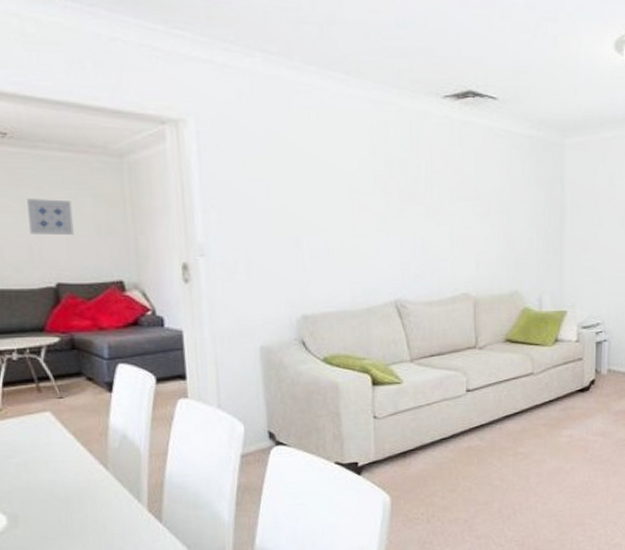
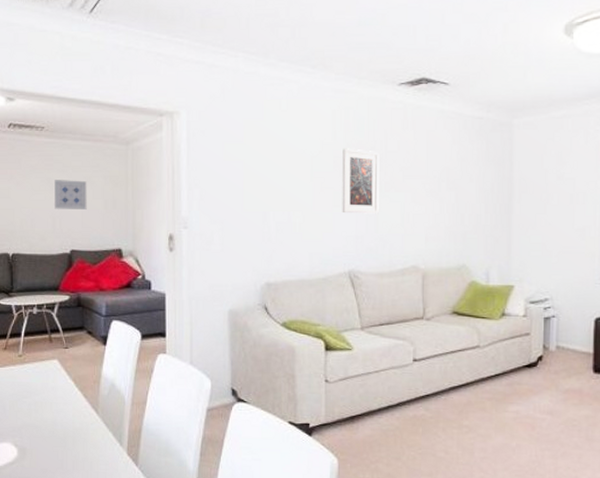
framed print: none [383,166,426,239] -> present [342,148,380,214]

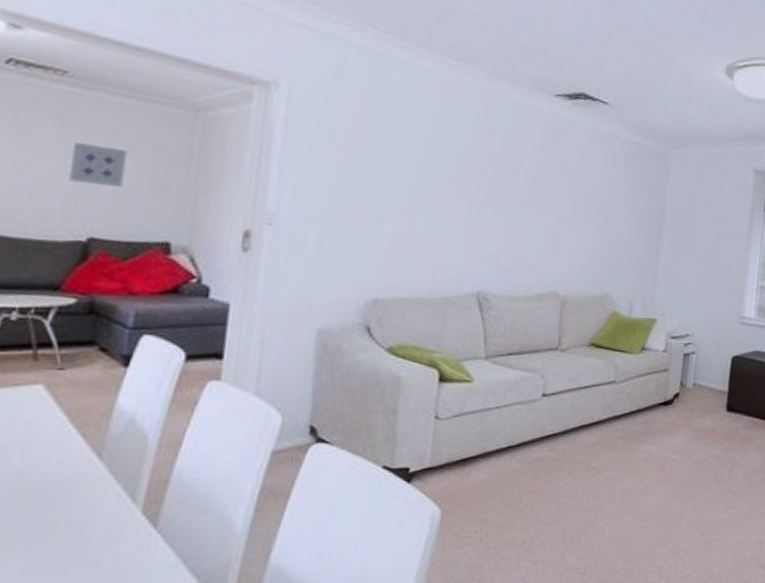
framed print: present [342,148,380,214] -> none [476,154,526,232]

